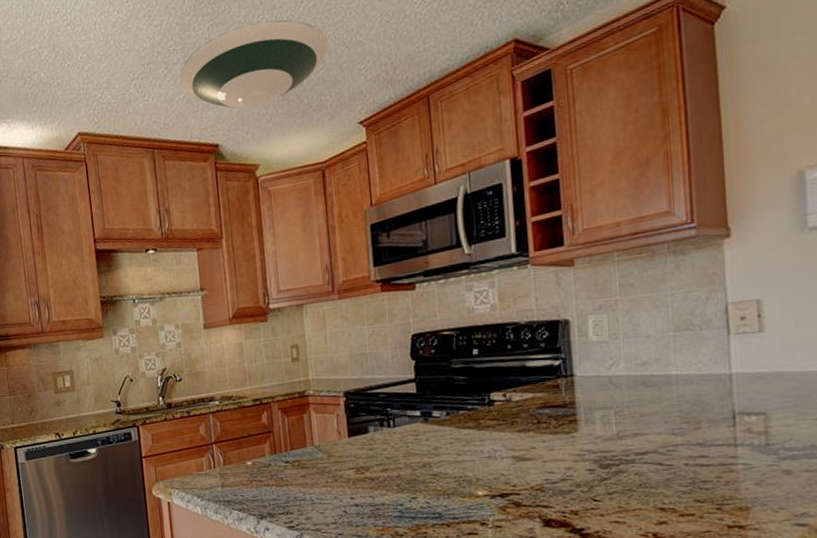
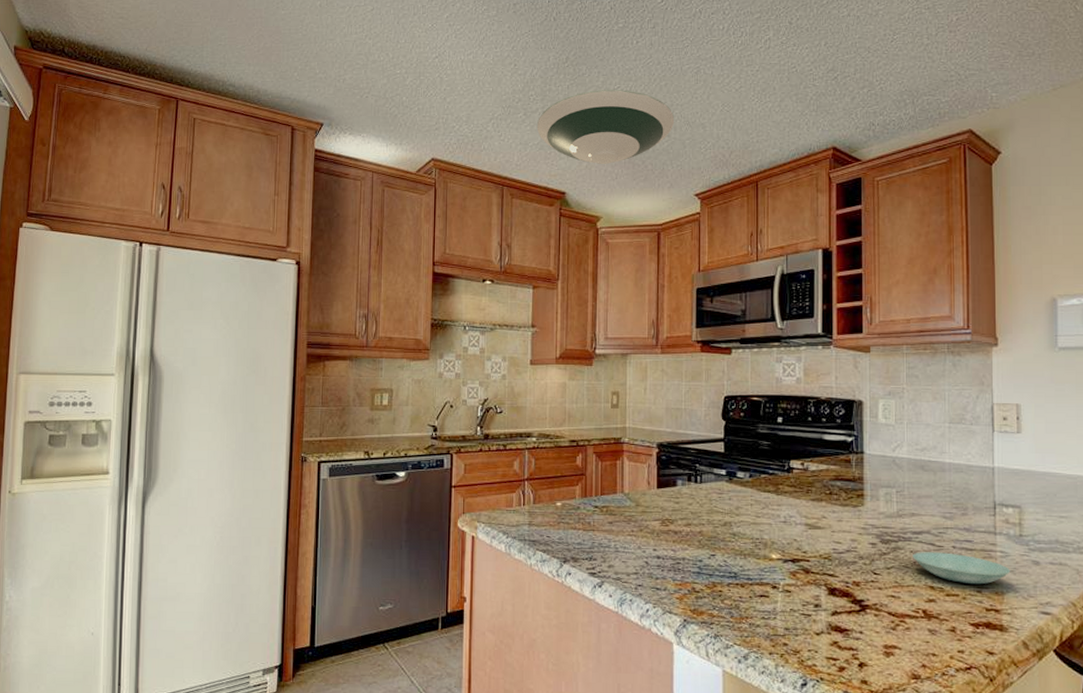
saucer: none [638,471,757,502] -> present [913,552,1011,585]

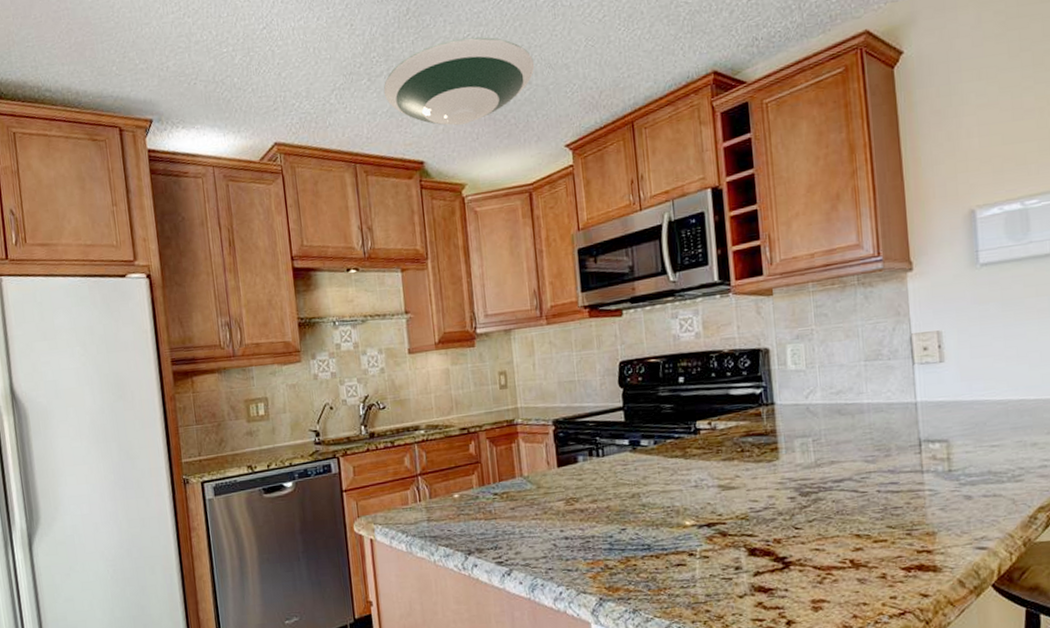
saucer: present [913,552,1011,585] -> none [835,497,942,528]

